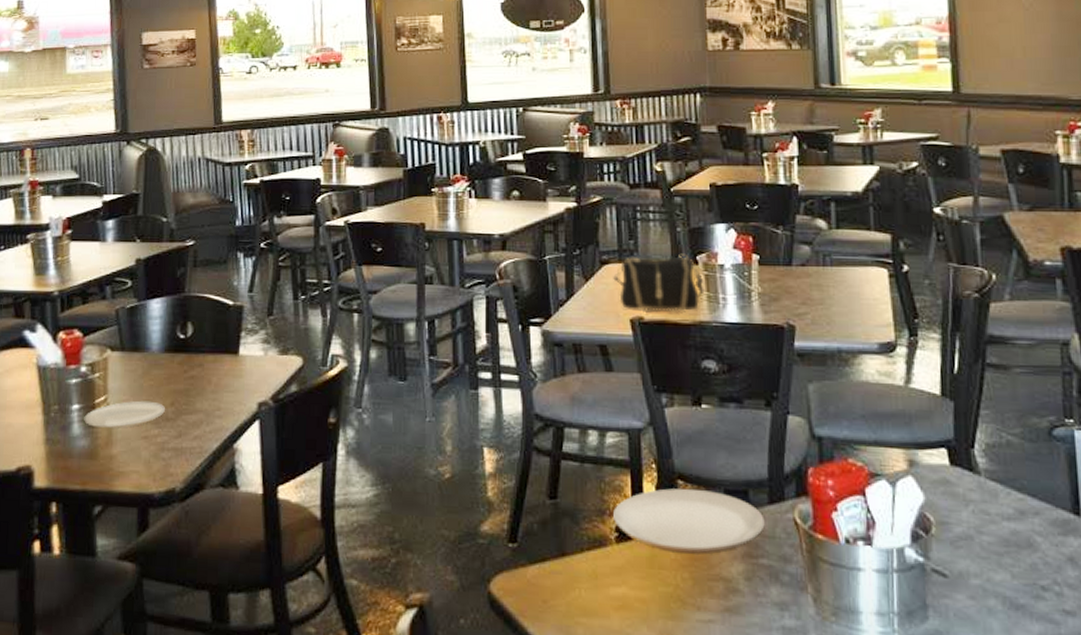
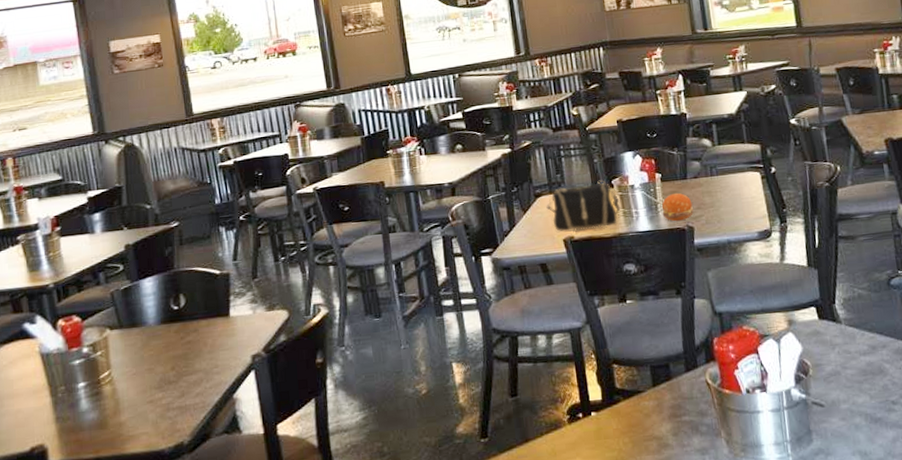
plate: present [84,400,166,429] -> none [90,369,168,401]
plate: present [613,488,765,555] -> none [564,369,684,424]
burger: none [756,281,798,317] -> present [661,192,694,222]

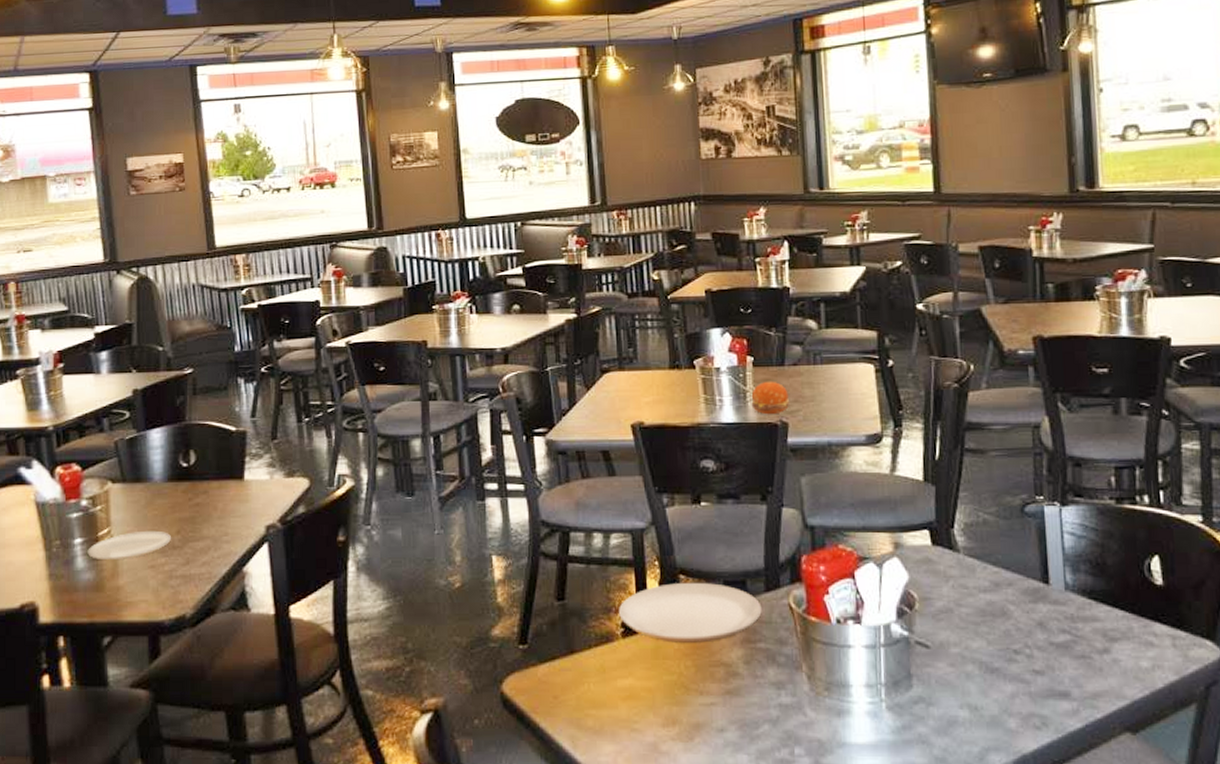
plate: none [90,369,168,401] -> present [87,530,172,561]
handbag: present [546,180,621,232] -> none [614,359,702,417]
plate: none [564,369,684,424] -> present [619,582,762,643]

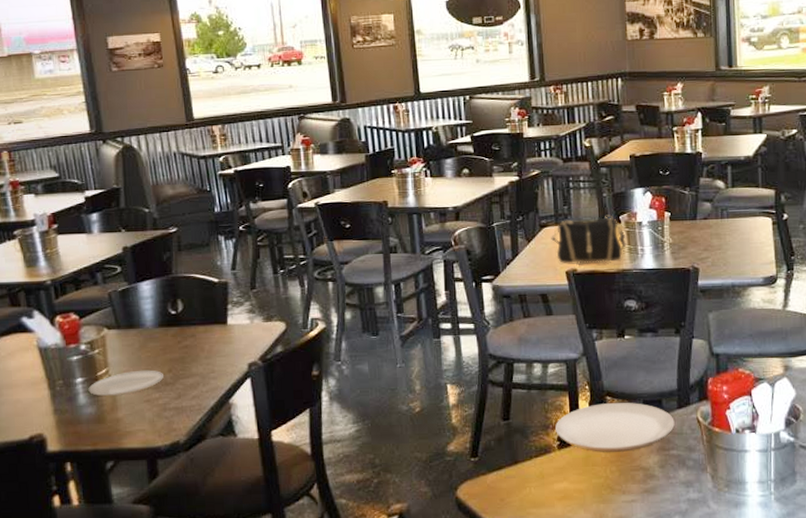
handbag: none [614,359,702,417] -> present [551,215,626,265]
burger: present [751,381,790,415] -> none [668,232,701,262]

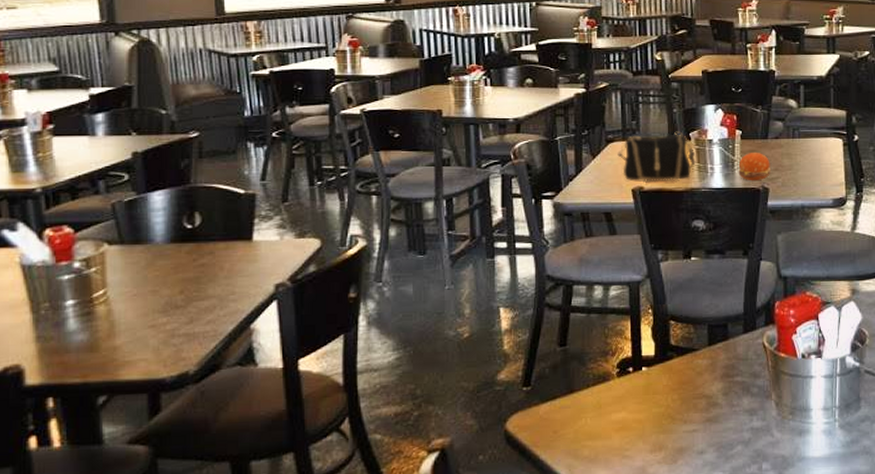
plate: present [88,370,165,397] -> none [80,291,175,322]
plate: present [555,402,675,452] -> none [615,326,740,380]
burger: none [668,232,701,262] -> present [738,152,771,181]

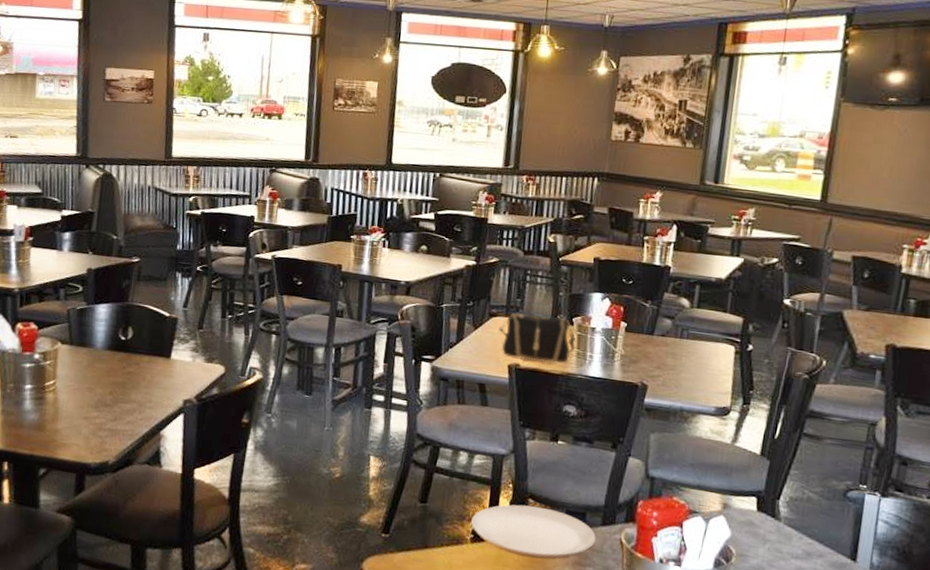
plate: none [615,326,740,380] -> present [471,504,596,559]
burger: present [738,152,771,181] -> none [617,346,653,377]

